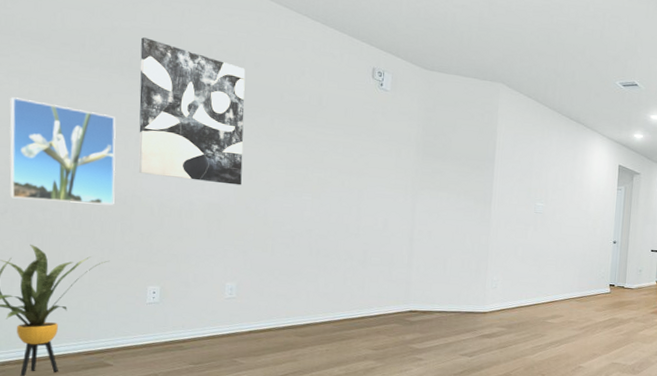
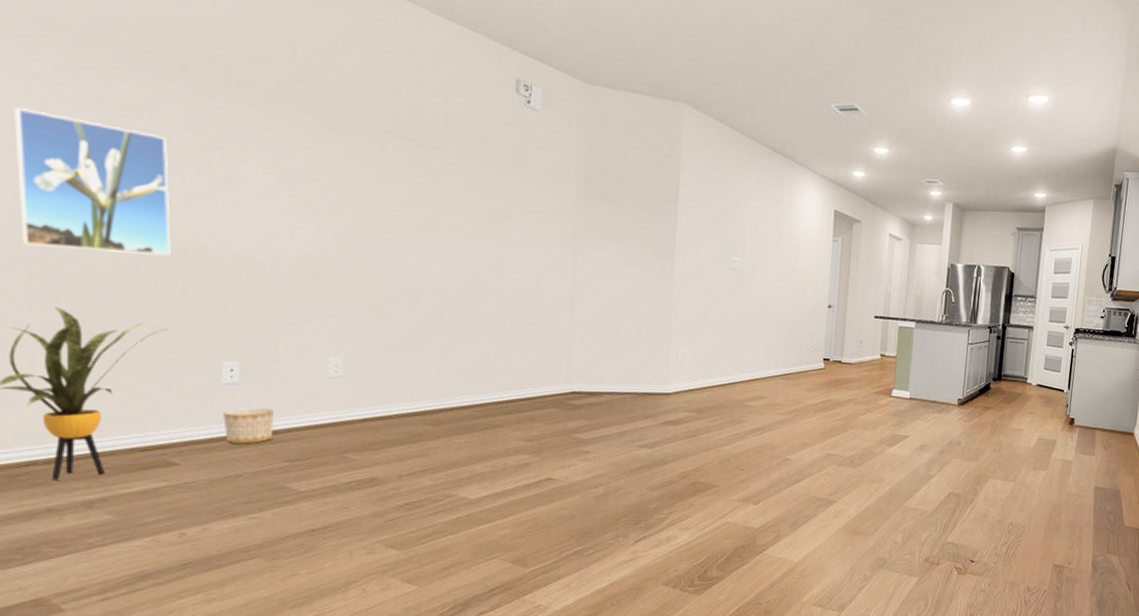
wall art: present [138,37,246,185] -> none [197,30,346,231]
planter: none [146,321,183,350] -> present [223,407,274,444]

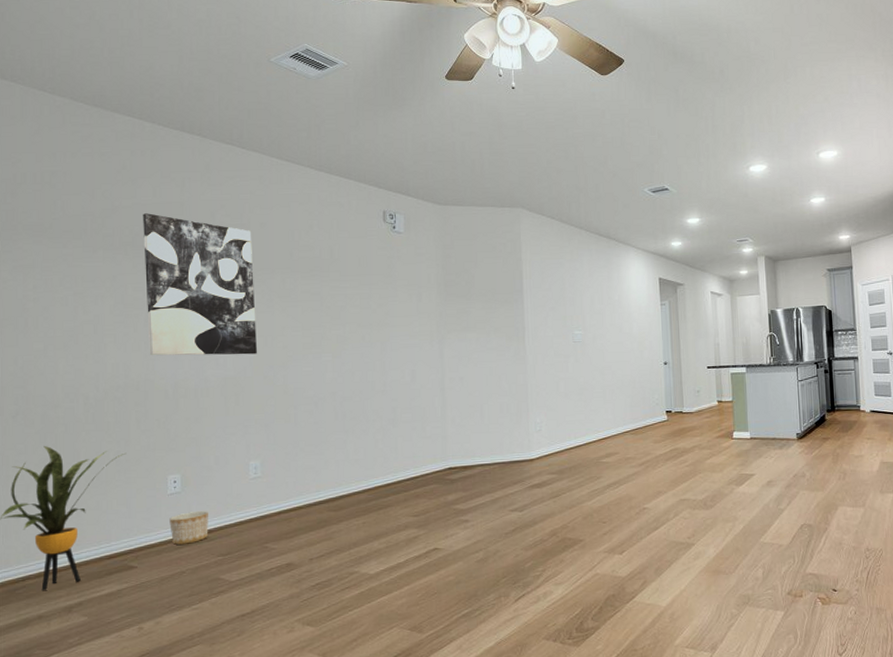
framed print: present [14,108,171,256] -> none [15,293,127,399]
wall art: none [197,30,346,231] -> present [143,213,257,356]

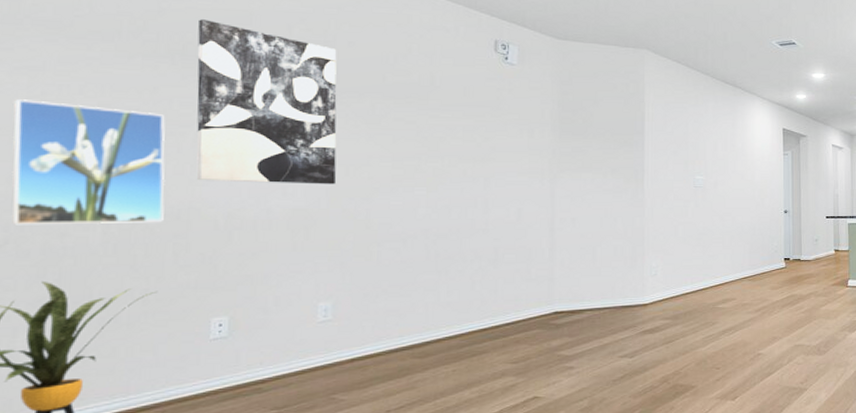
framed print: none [15,293,127,399] -> present [12,99,165,225]
planter: present [169,511,209,545] -> none [210,358,262,397]

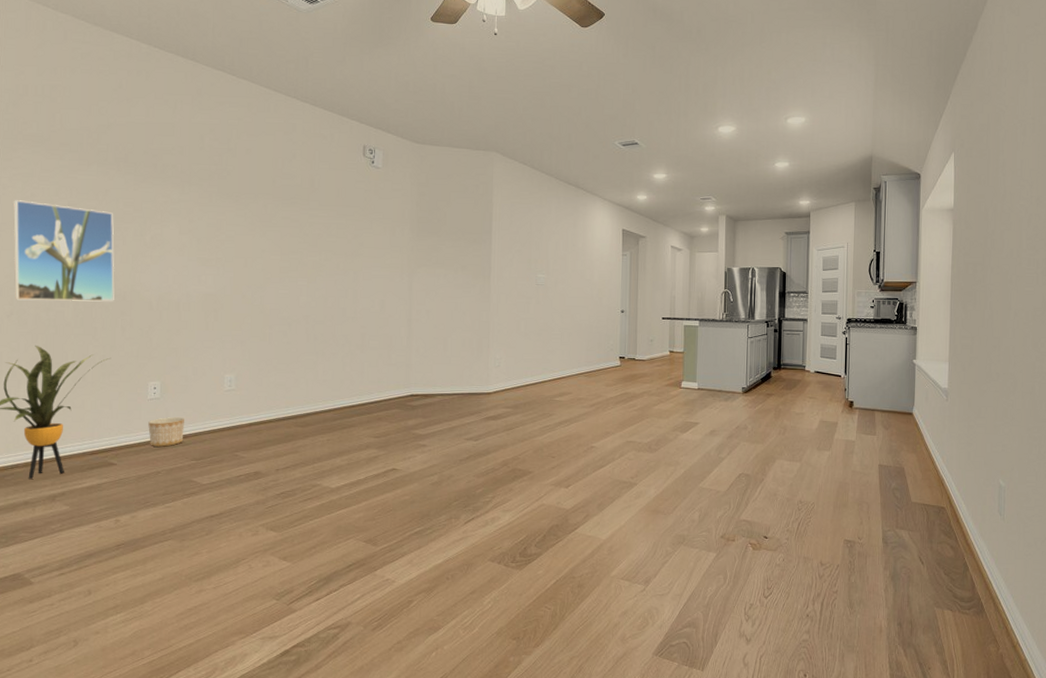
wall art: present [196,19,337,185] -> none [135,132,238,274]
planter: none [210,358,262,397] -> present [148,417,184,447]

